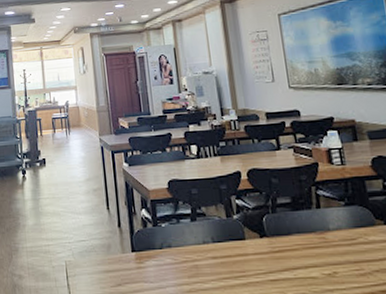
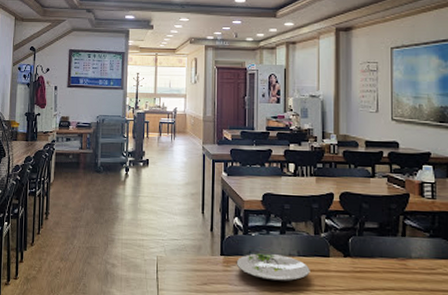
plate: none [149,244,228,273] -> present [236,253,310,282]

